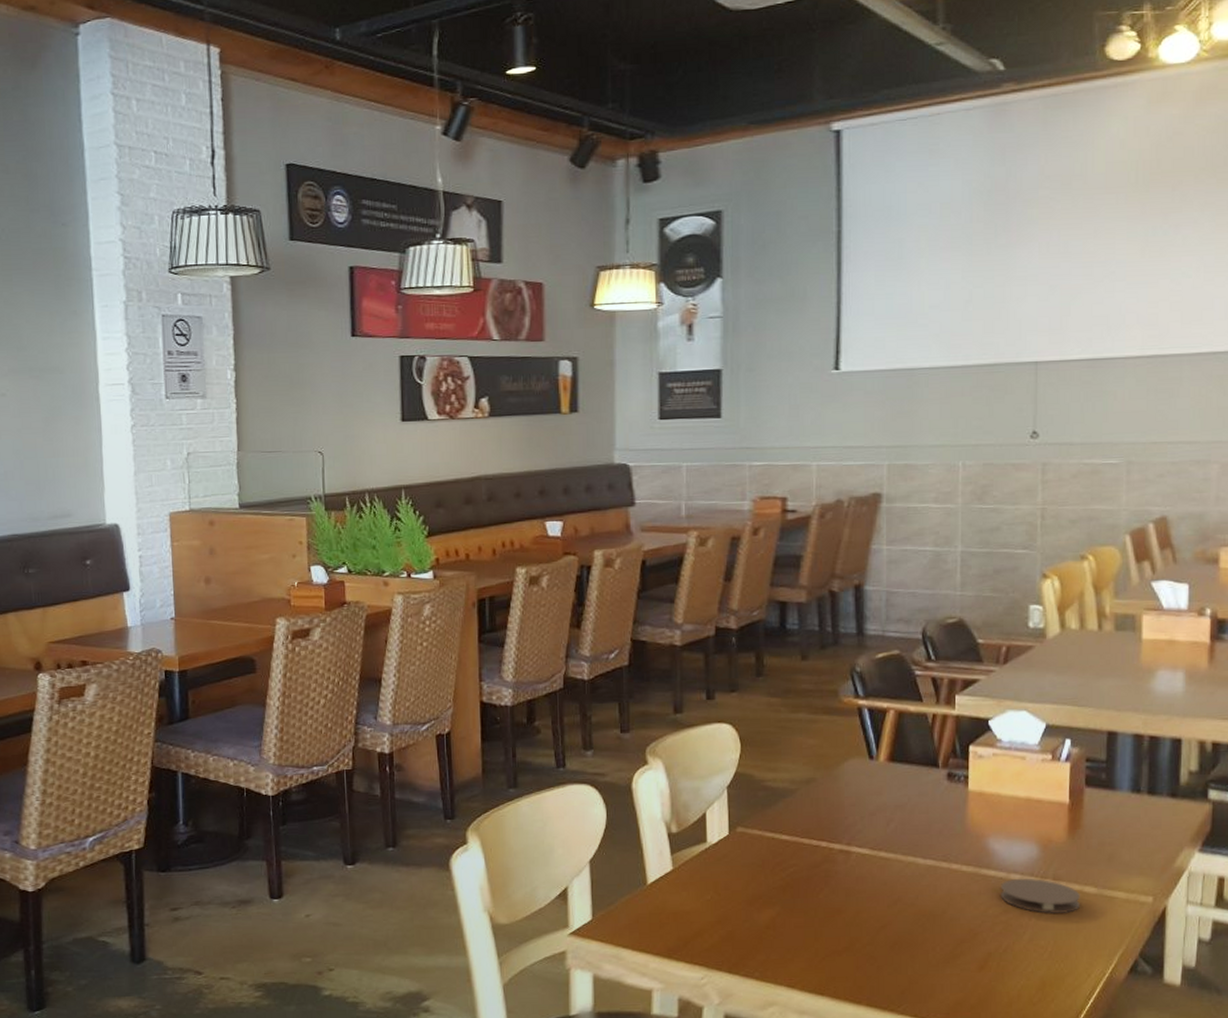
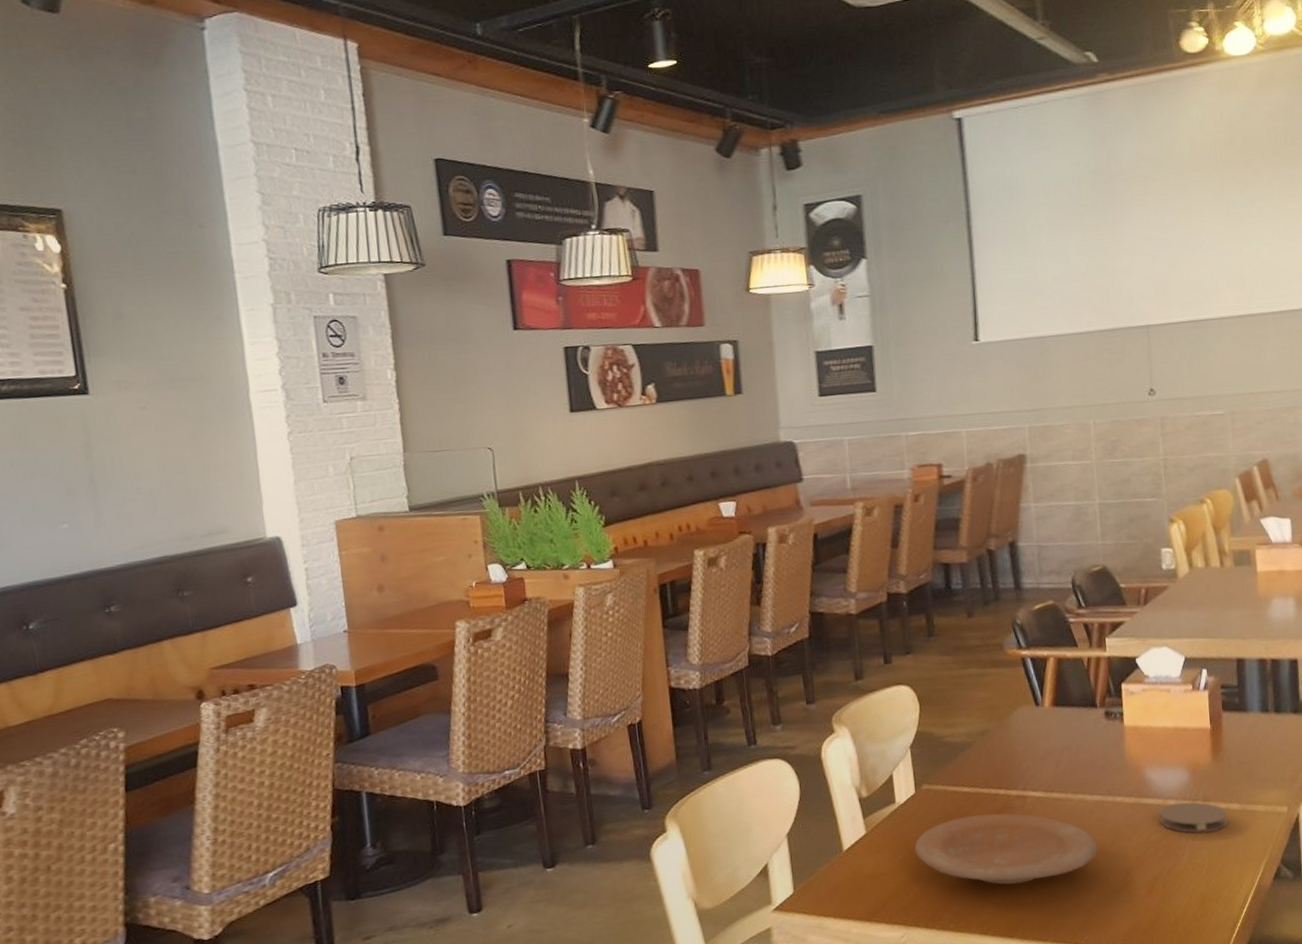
plate: none [723,864,926,941] -> present [914,813,1098,885]

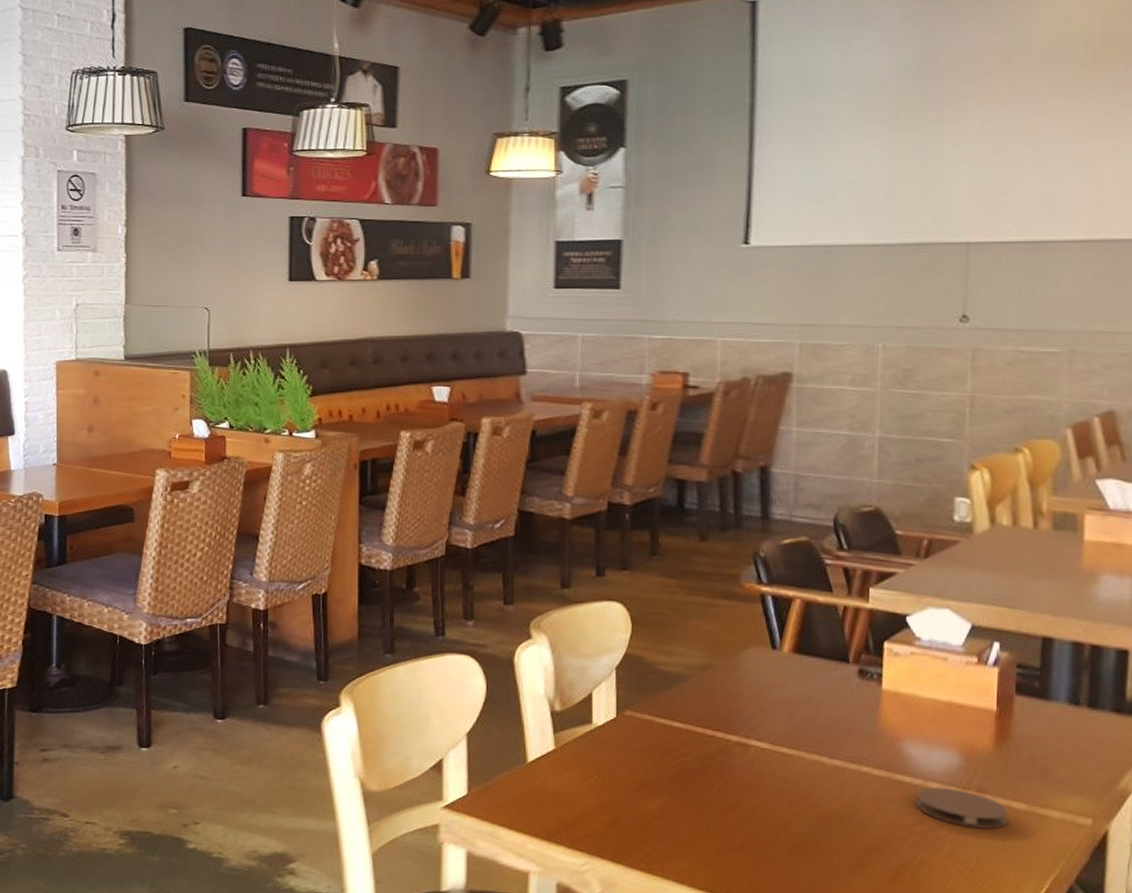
plate: present [914,813,1098,885] -> none [608,752,832,838]

